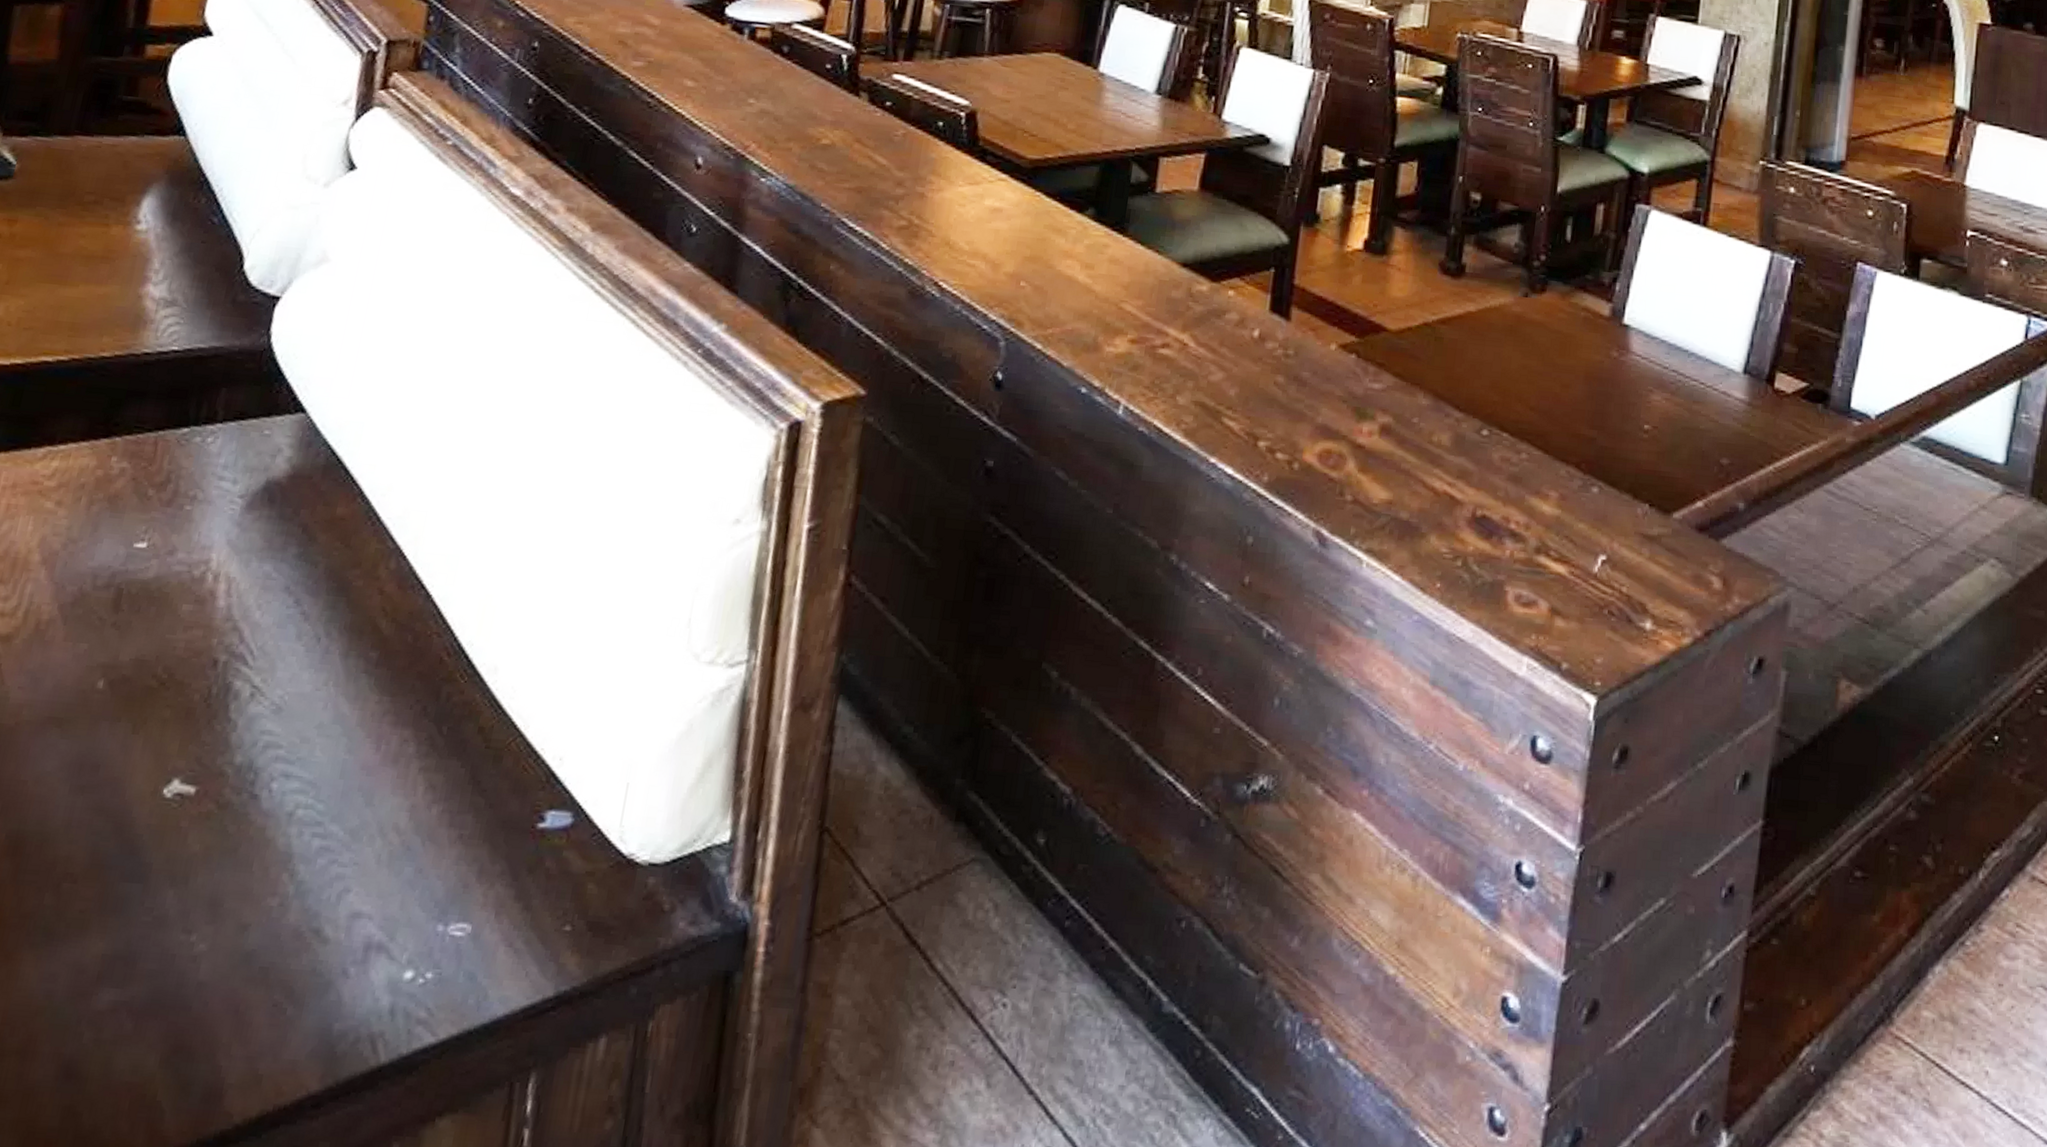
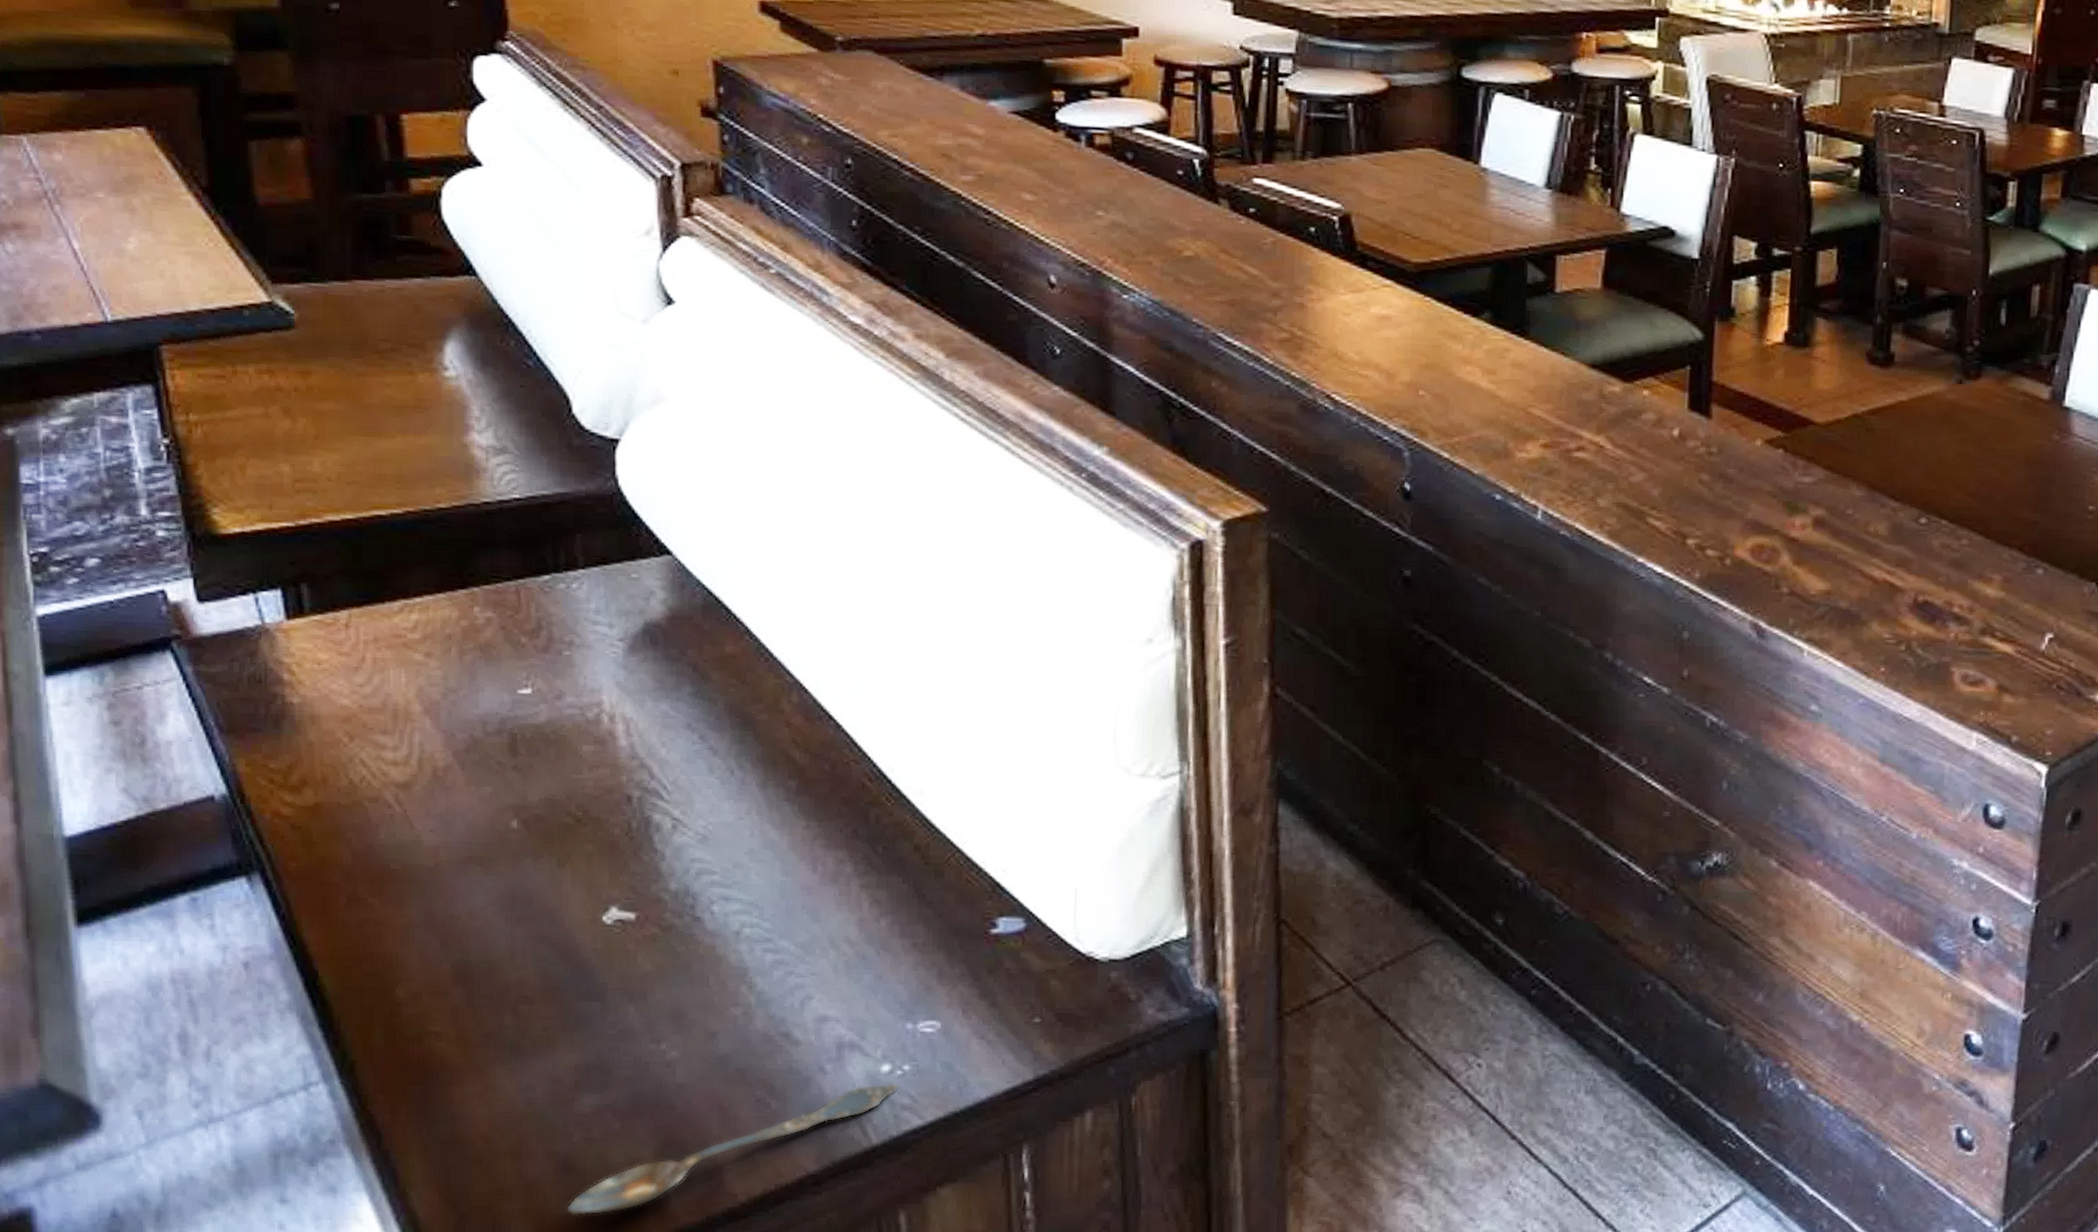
spoon: none [58,991,419,1131] -> present [566,1082,900,1215]

